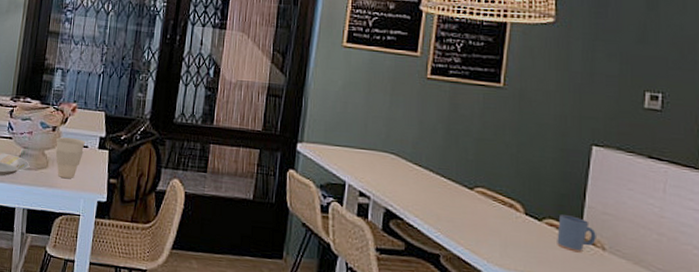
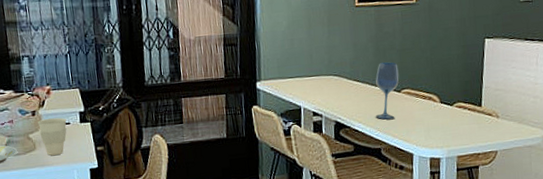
wineglass: none [436,148,473,221] -> present [375,62,399,120]
mug: present [557,215,596,252] -> none [464,96,492,123]

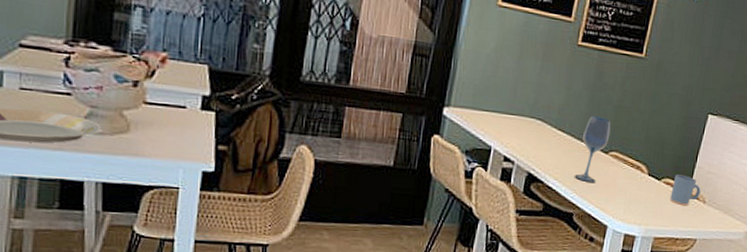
cup: present [38,117,67,156] -> none [139,94,182,146]
mug: none [464,96,492,123] -> present [670,174,701,205]

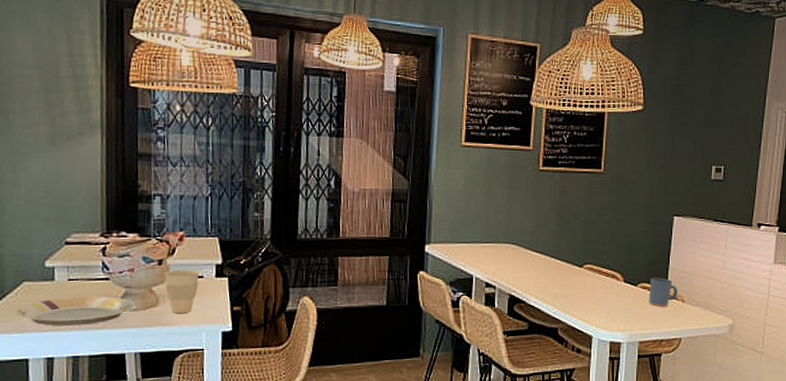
cup: none [139,94,182,146] -> present [164,269,200,314]
wineglass: present [574,115,611,182] -> none [553,232,582,296]

